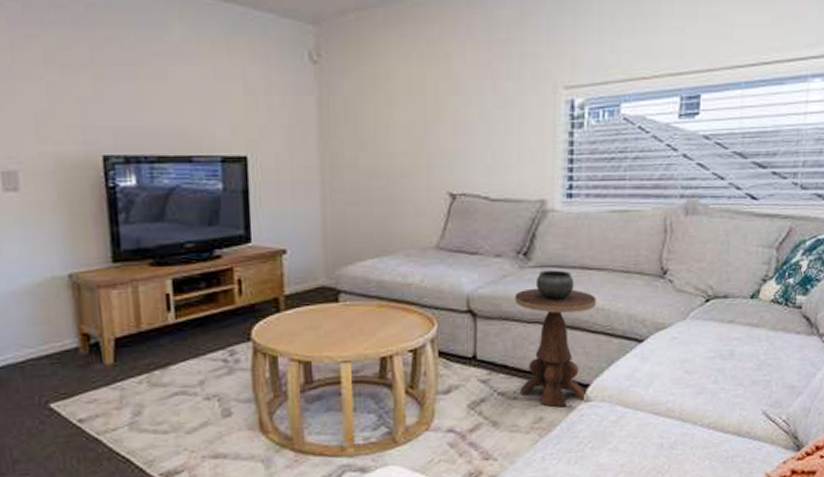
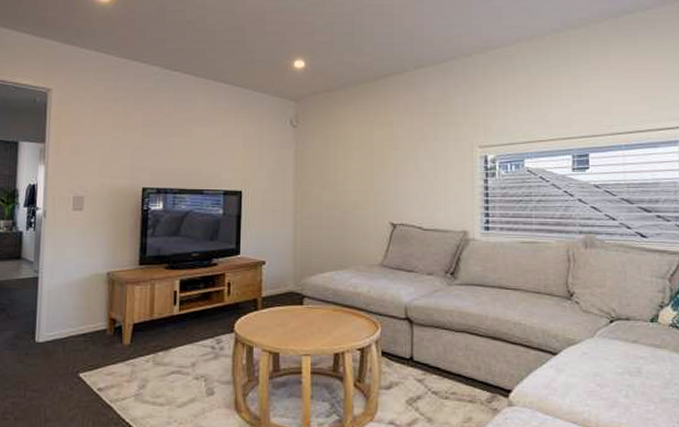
side table: present [515,270,597,408] -> none [445,288,514,410]

